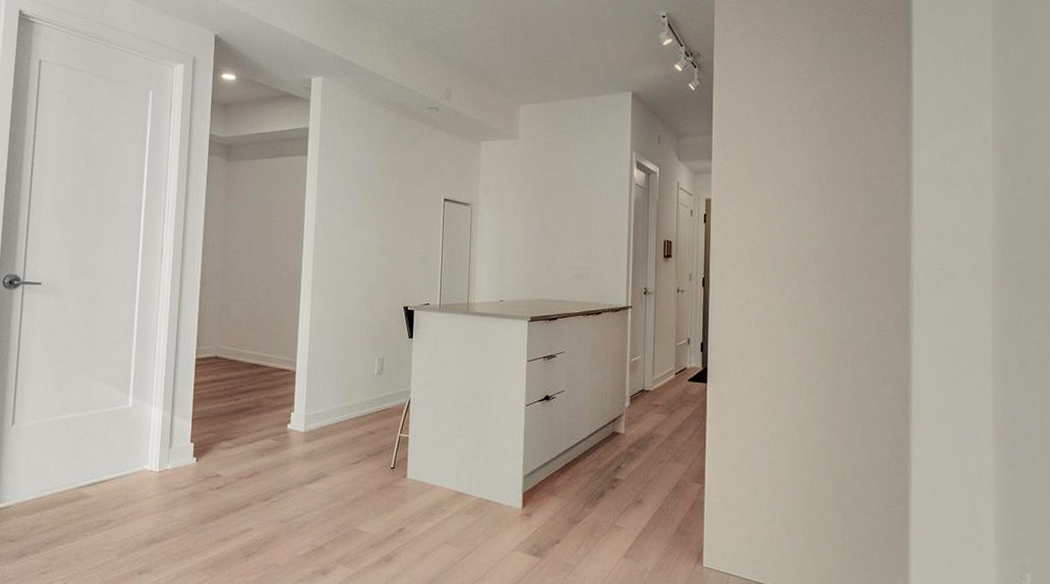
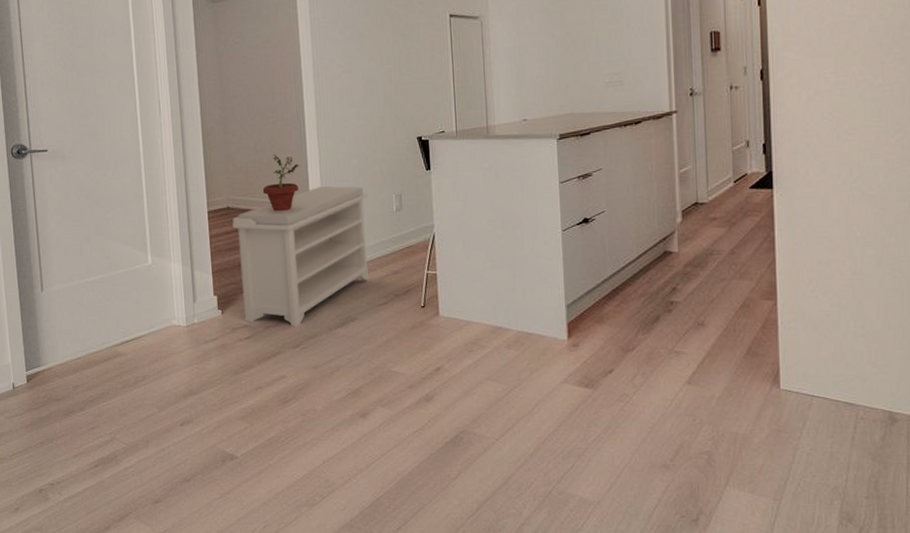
bench: none [218,344,353,480] -> present [232,186,369,327]
potted plant: none [252,309,290,366] -> present [262,154,299,212]

